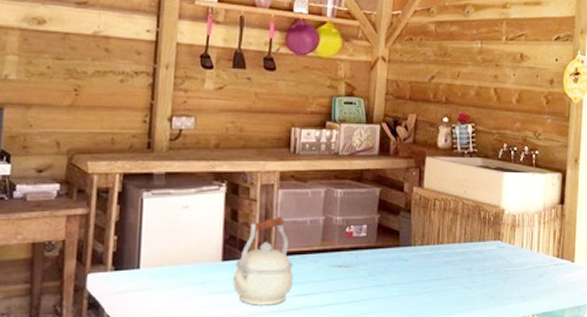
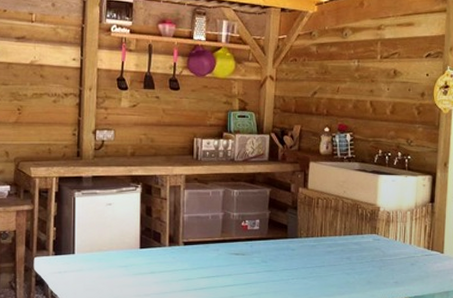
kettle: present [233,217,293,306] -> none [150,213,198,285]

